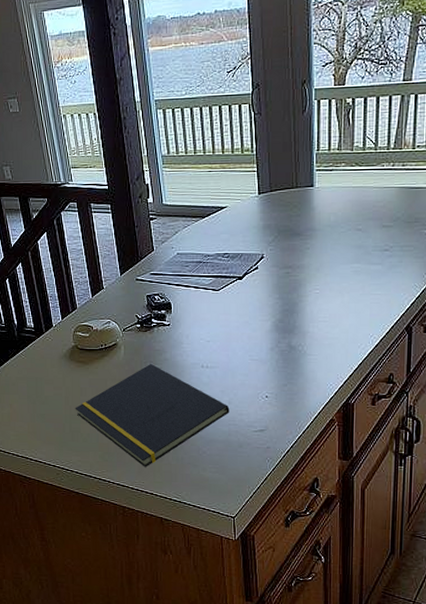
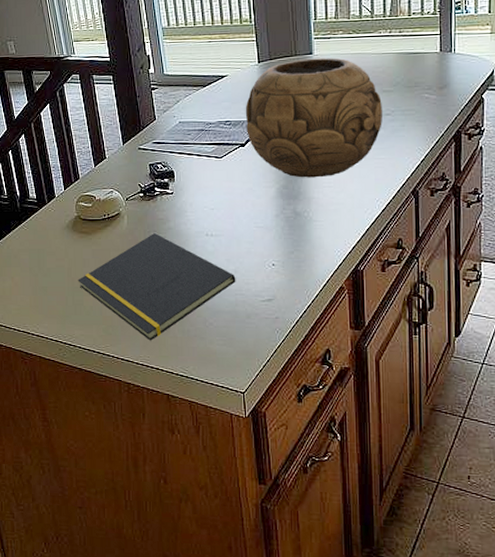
decorative bowl: none [243,191,382,312] -> present [245,58,383,178]

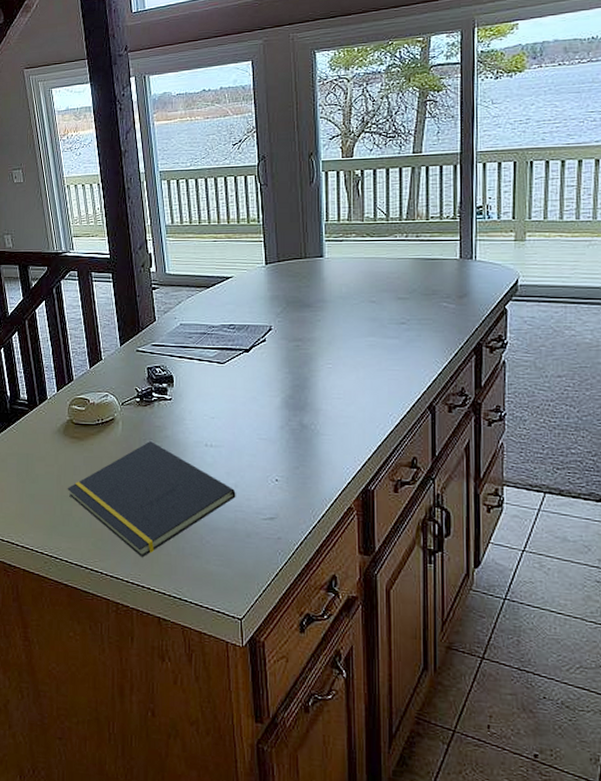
decorative bowl: present [245,58,383,178] -> none [250,261,398,388]

